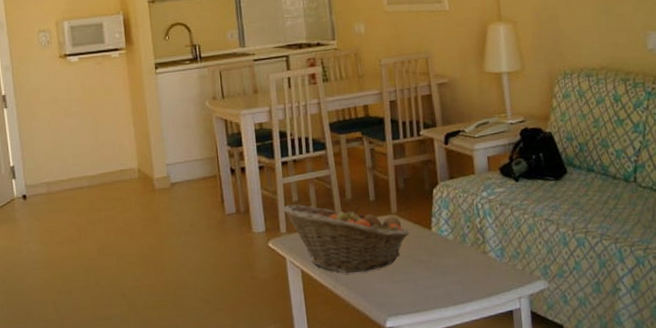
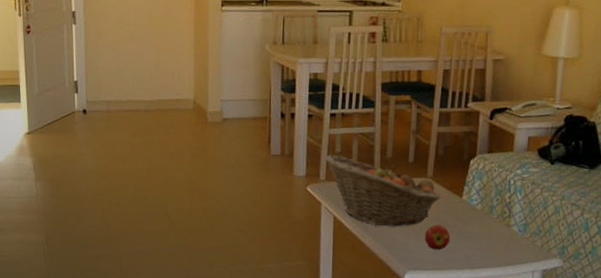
apple: none [399,262,427,291] -> present [424,224,451,250]

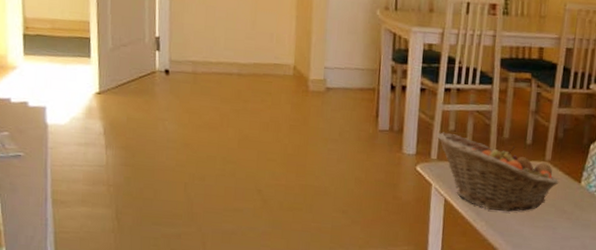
apple: present [424,224,451,250] -> none [540,211,567,238]

